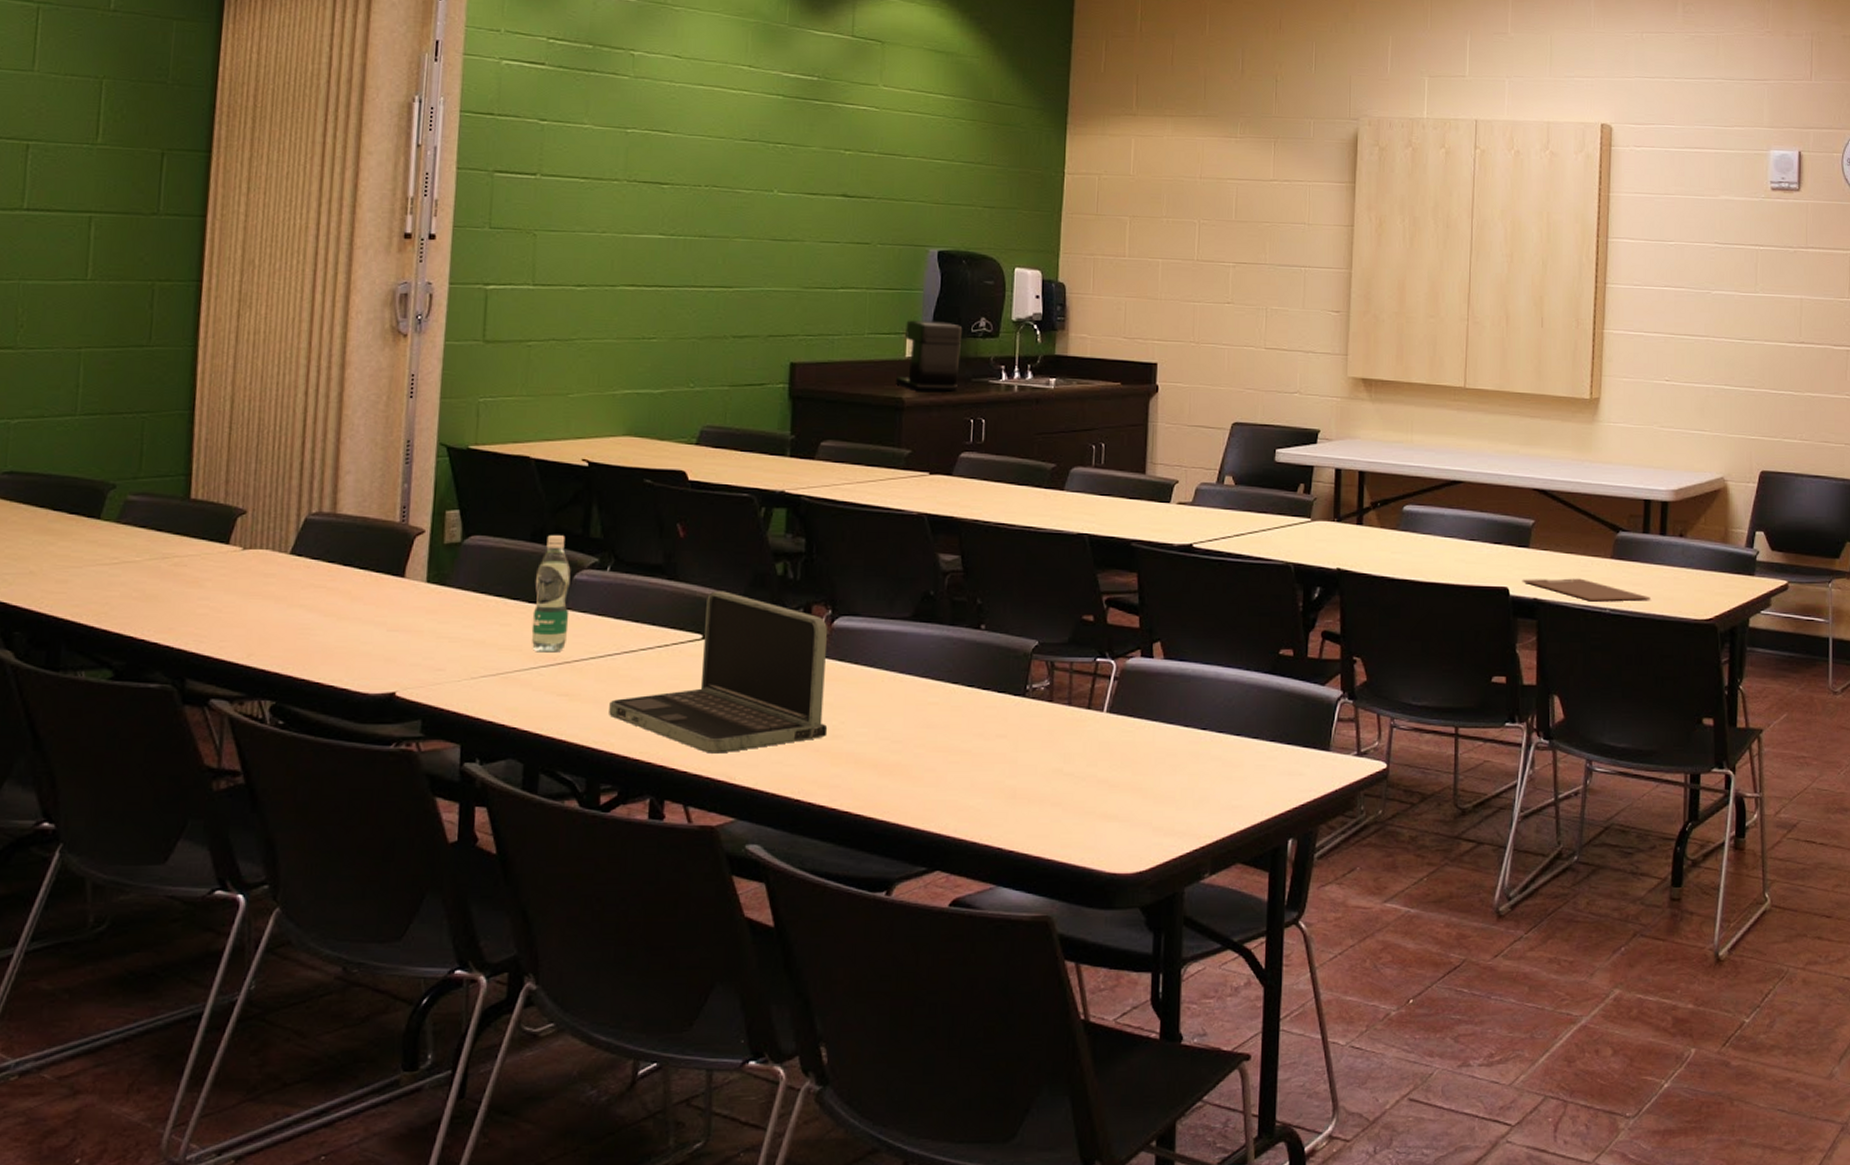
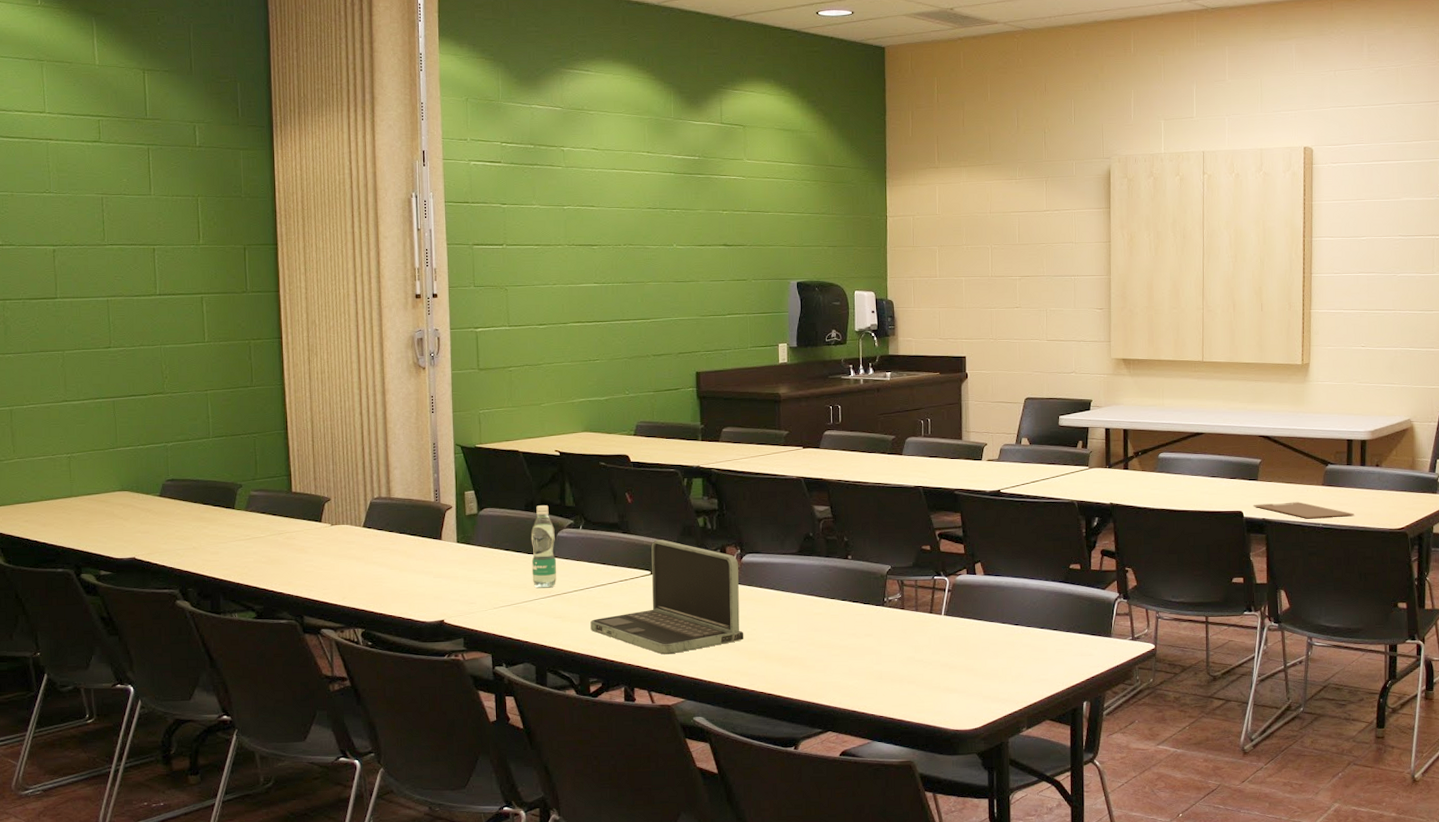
coffee maker: present [896,320,962,392] -> none [773,335,819,387]

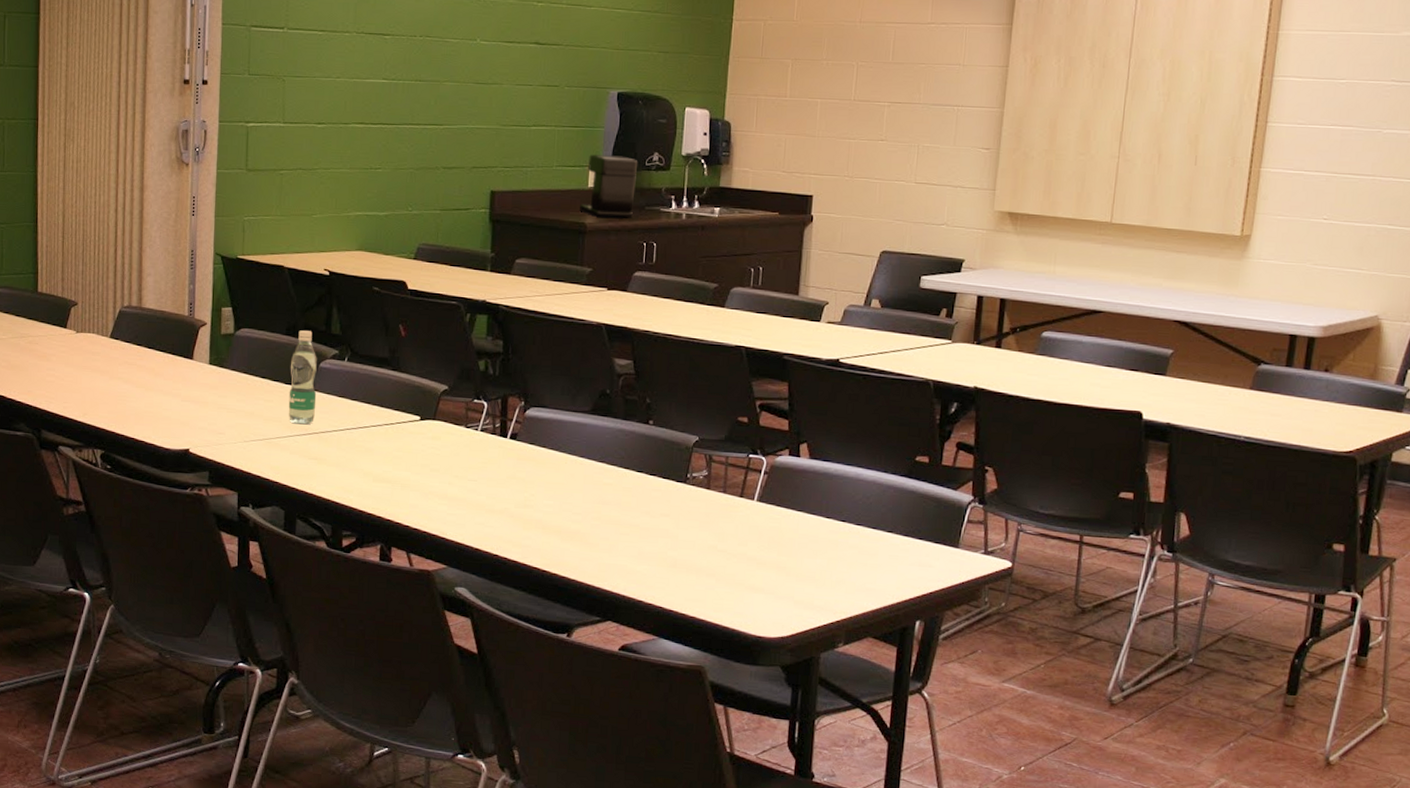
laptop: present [590,539,744,655] -> none [348,381,522,514]
coffee maker: none [773,335,819,387] -> present [580,154,637,218]
clipboard: present [1253,502,1354,519] -> none [1156,404,1288,431]

